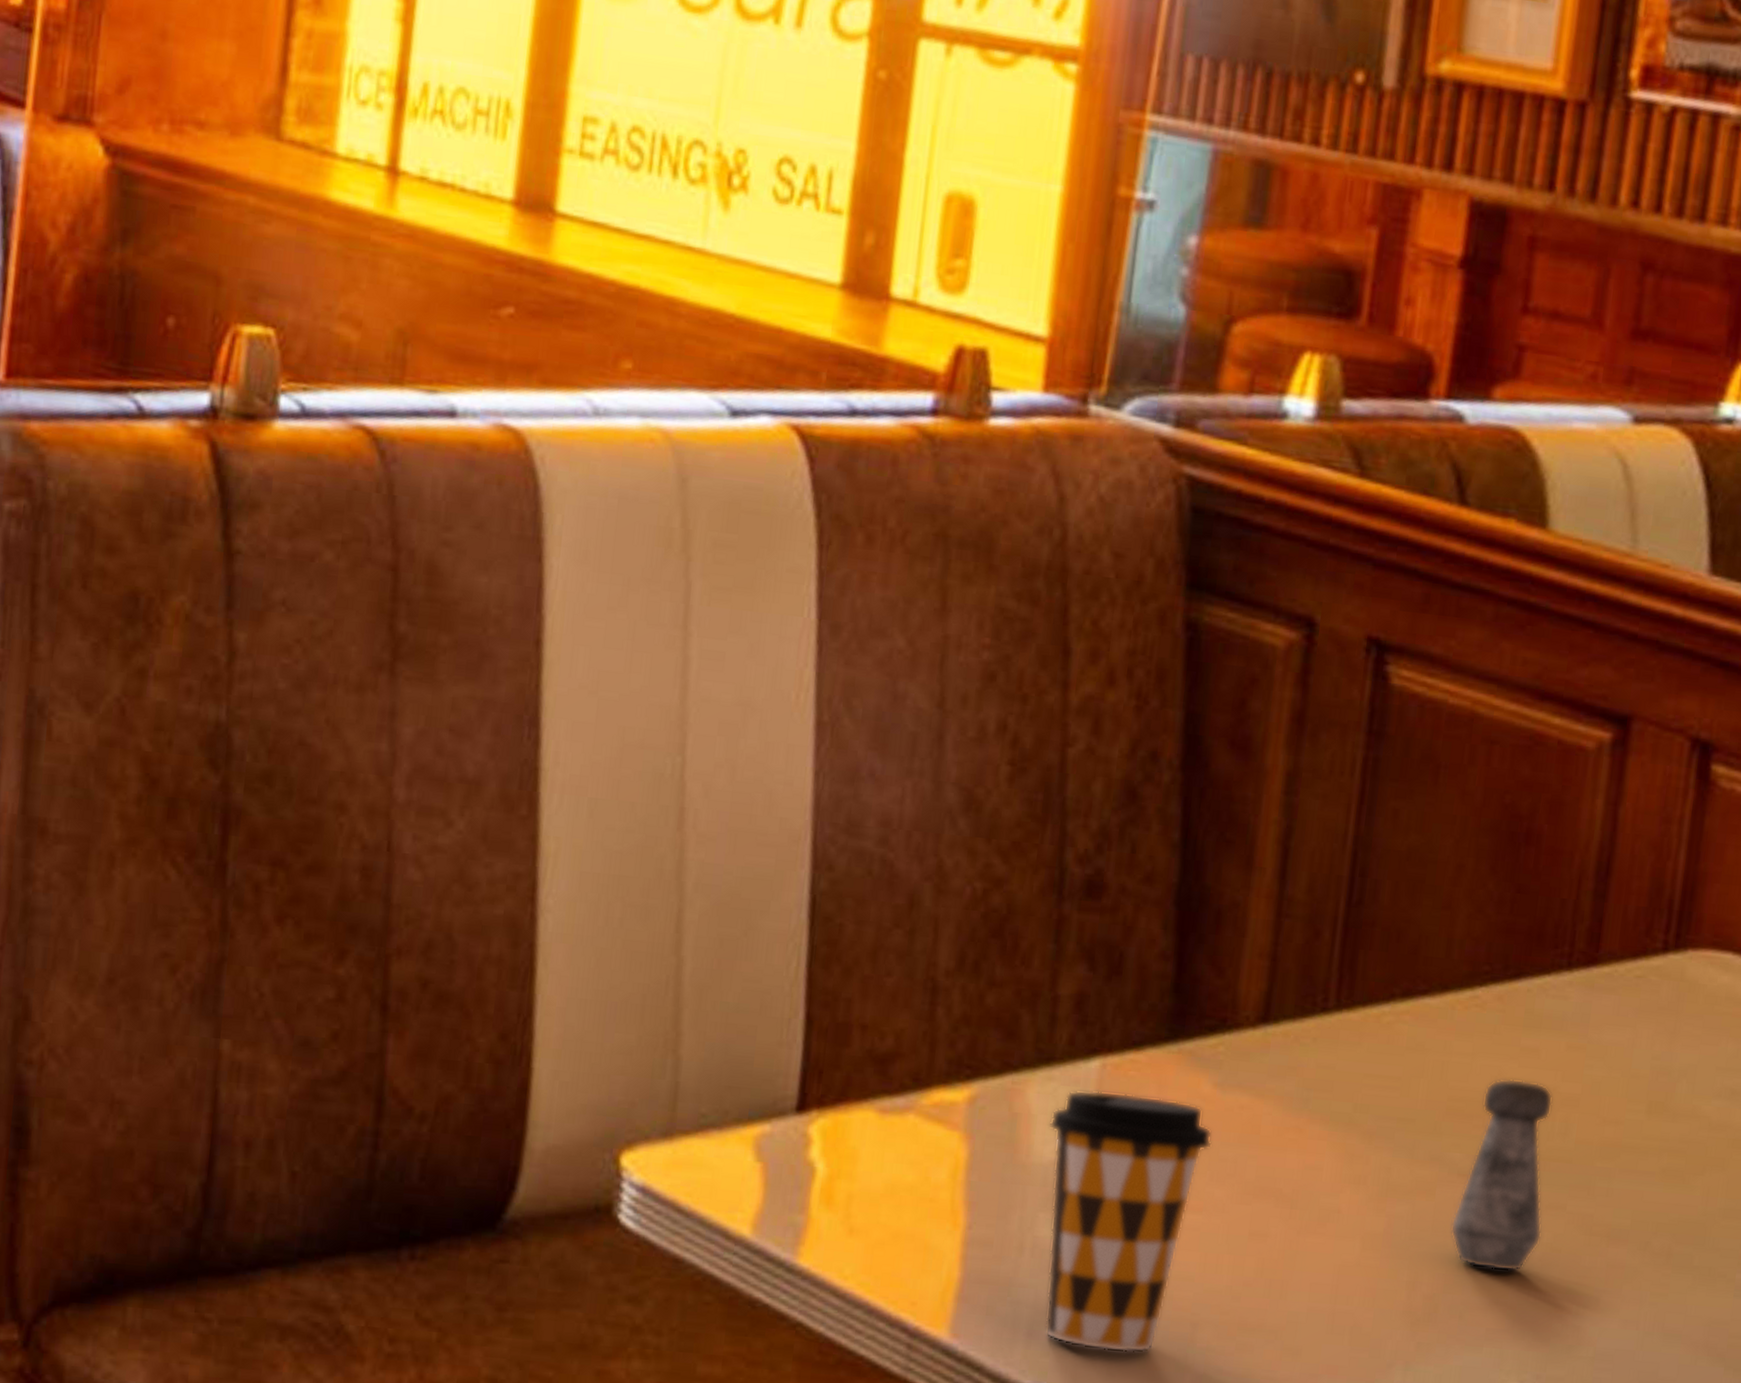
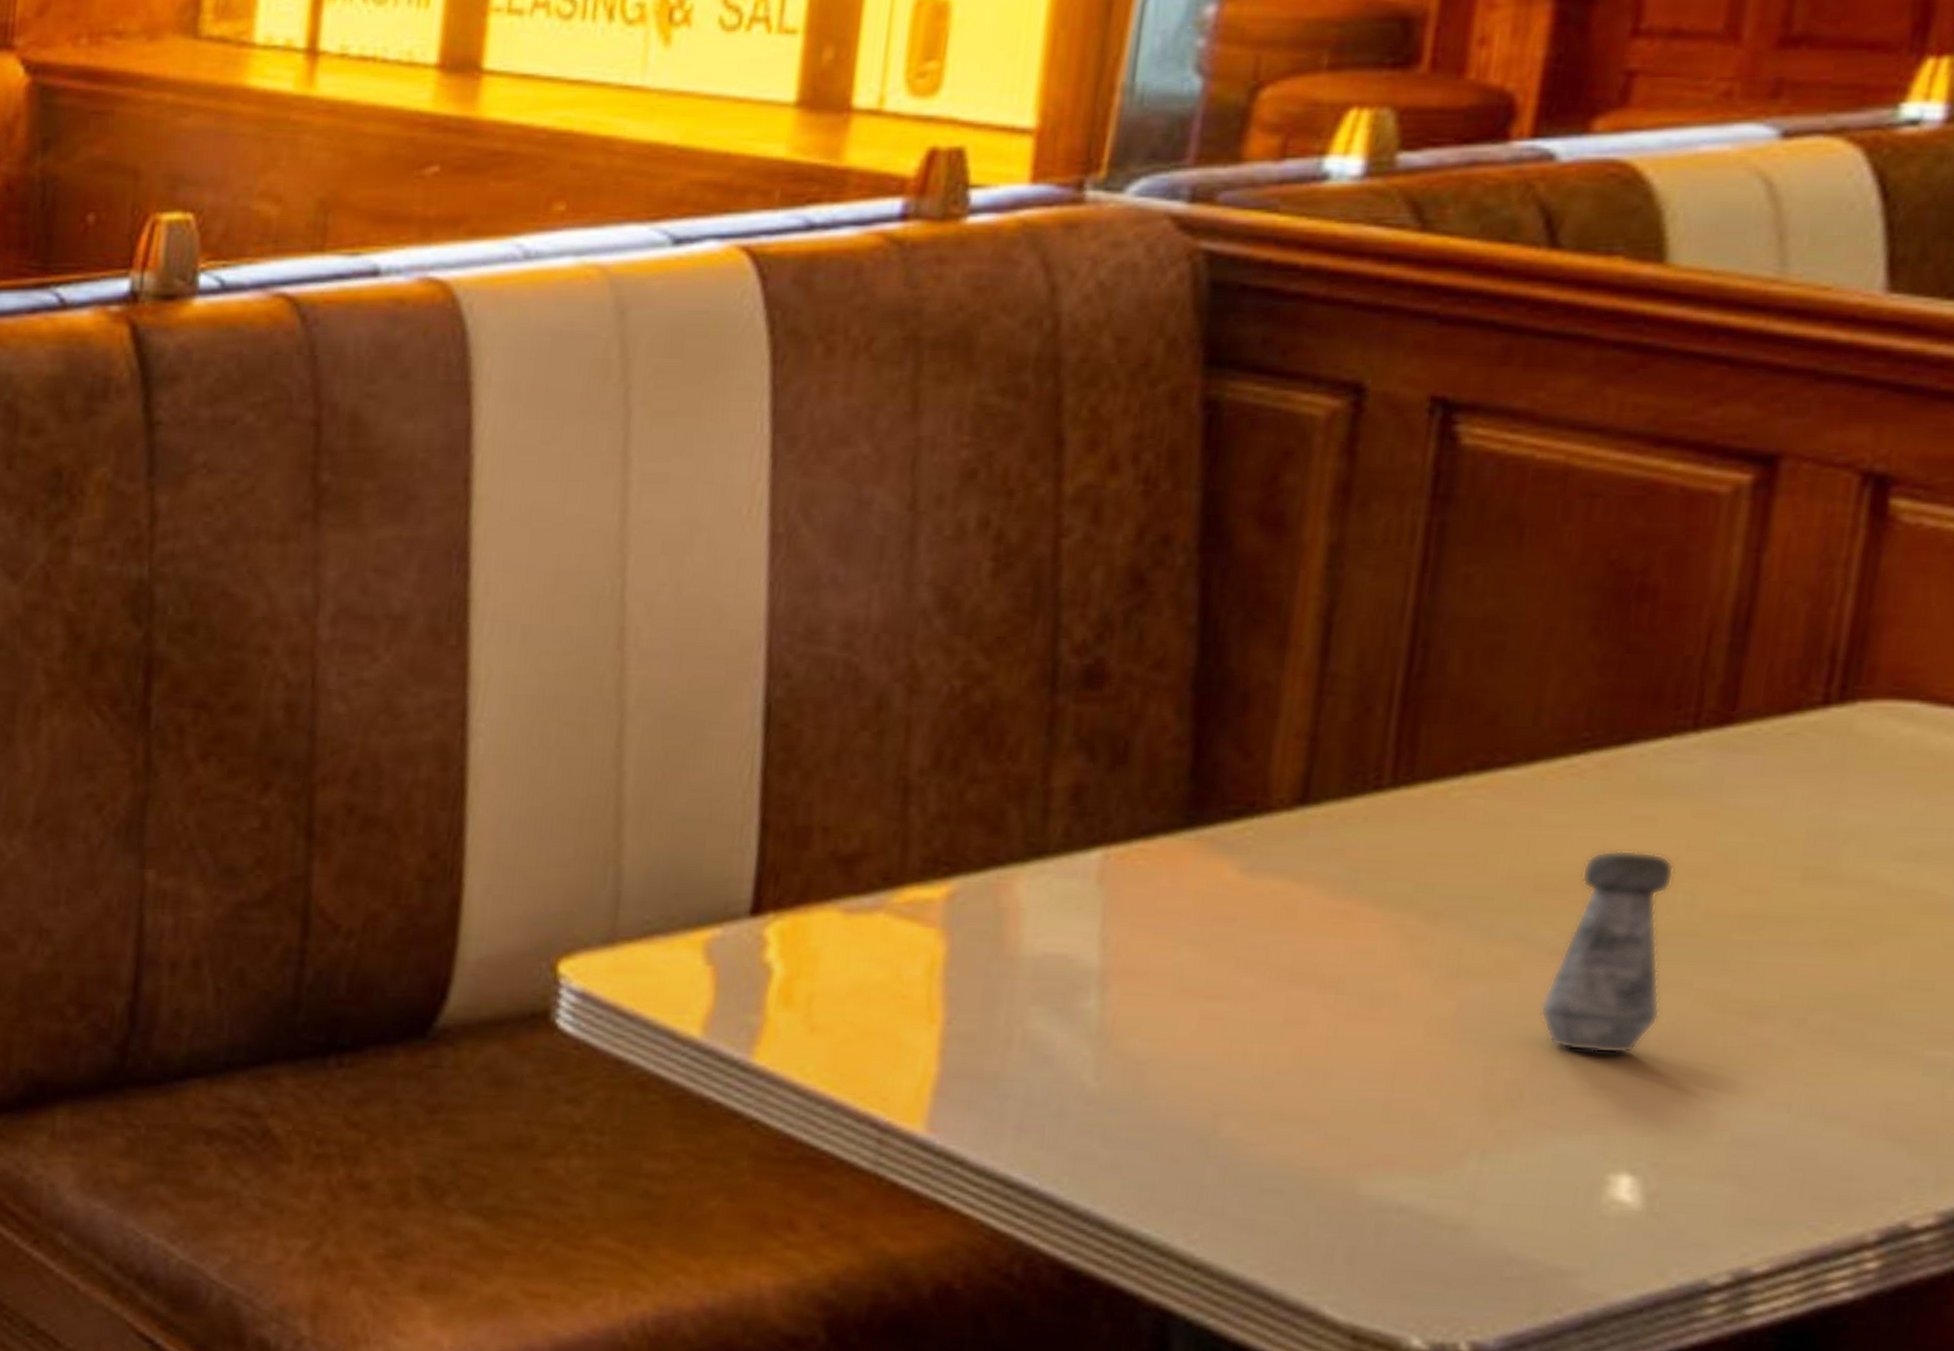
coffee cup: present [1045,1090,1212,1353] -> none [1037,881,1238,1145]

